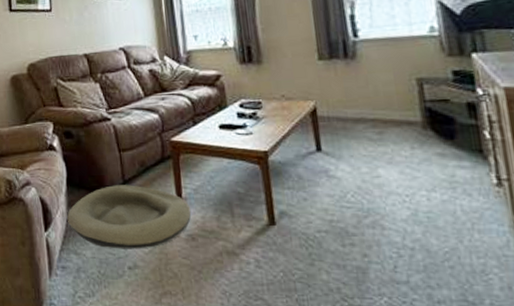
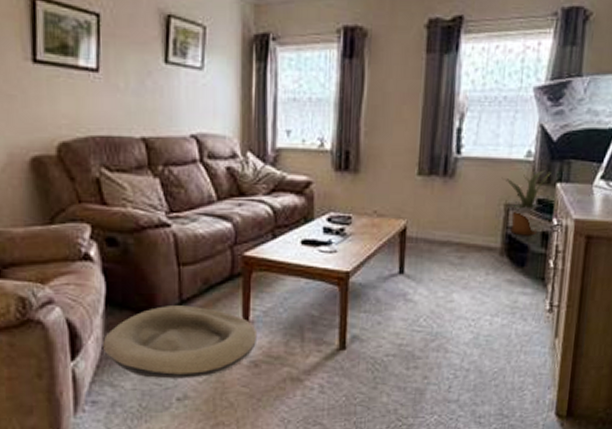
house plant: none [408,42,463,109] -> present [503,170,551,237]

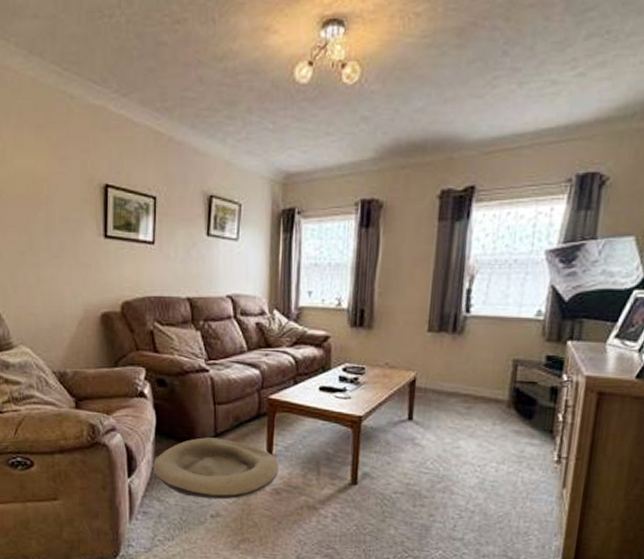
house plant: present [503,170,551,237] -> none [512,328,562,392]

